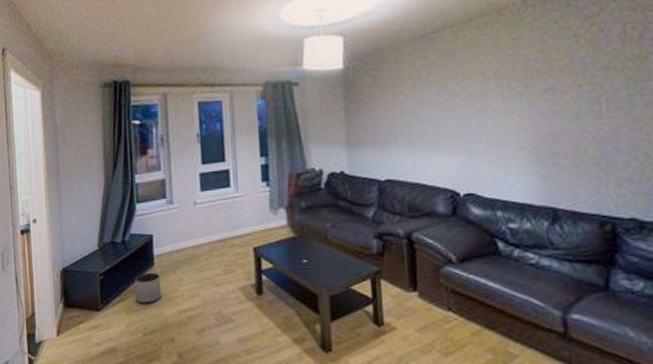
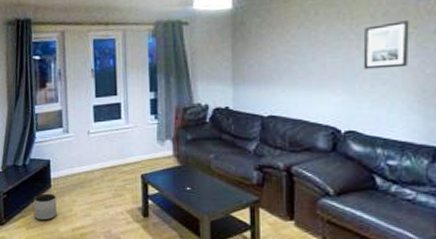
wall art: none [477,80,521,130] -> present [363,21,409,70]

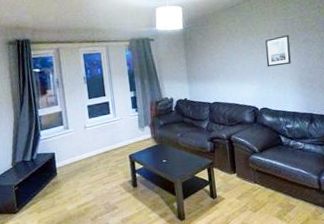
planter: present [34,193,57,221] -> none [43,180,64,204]

